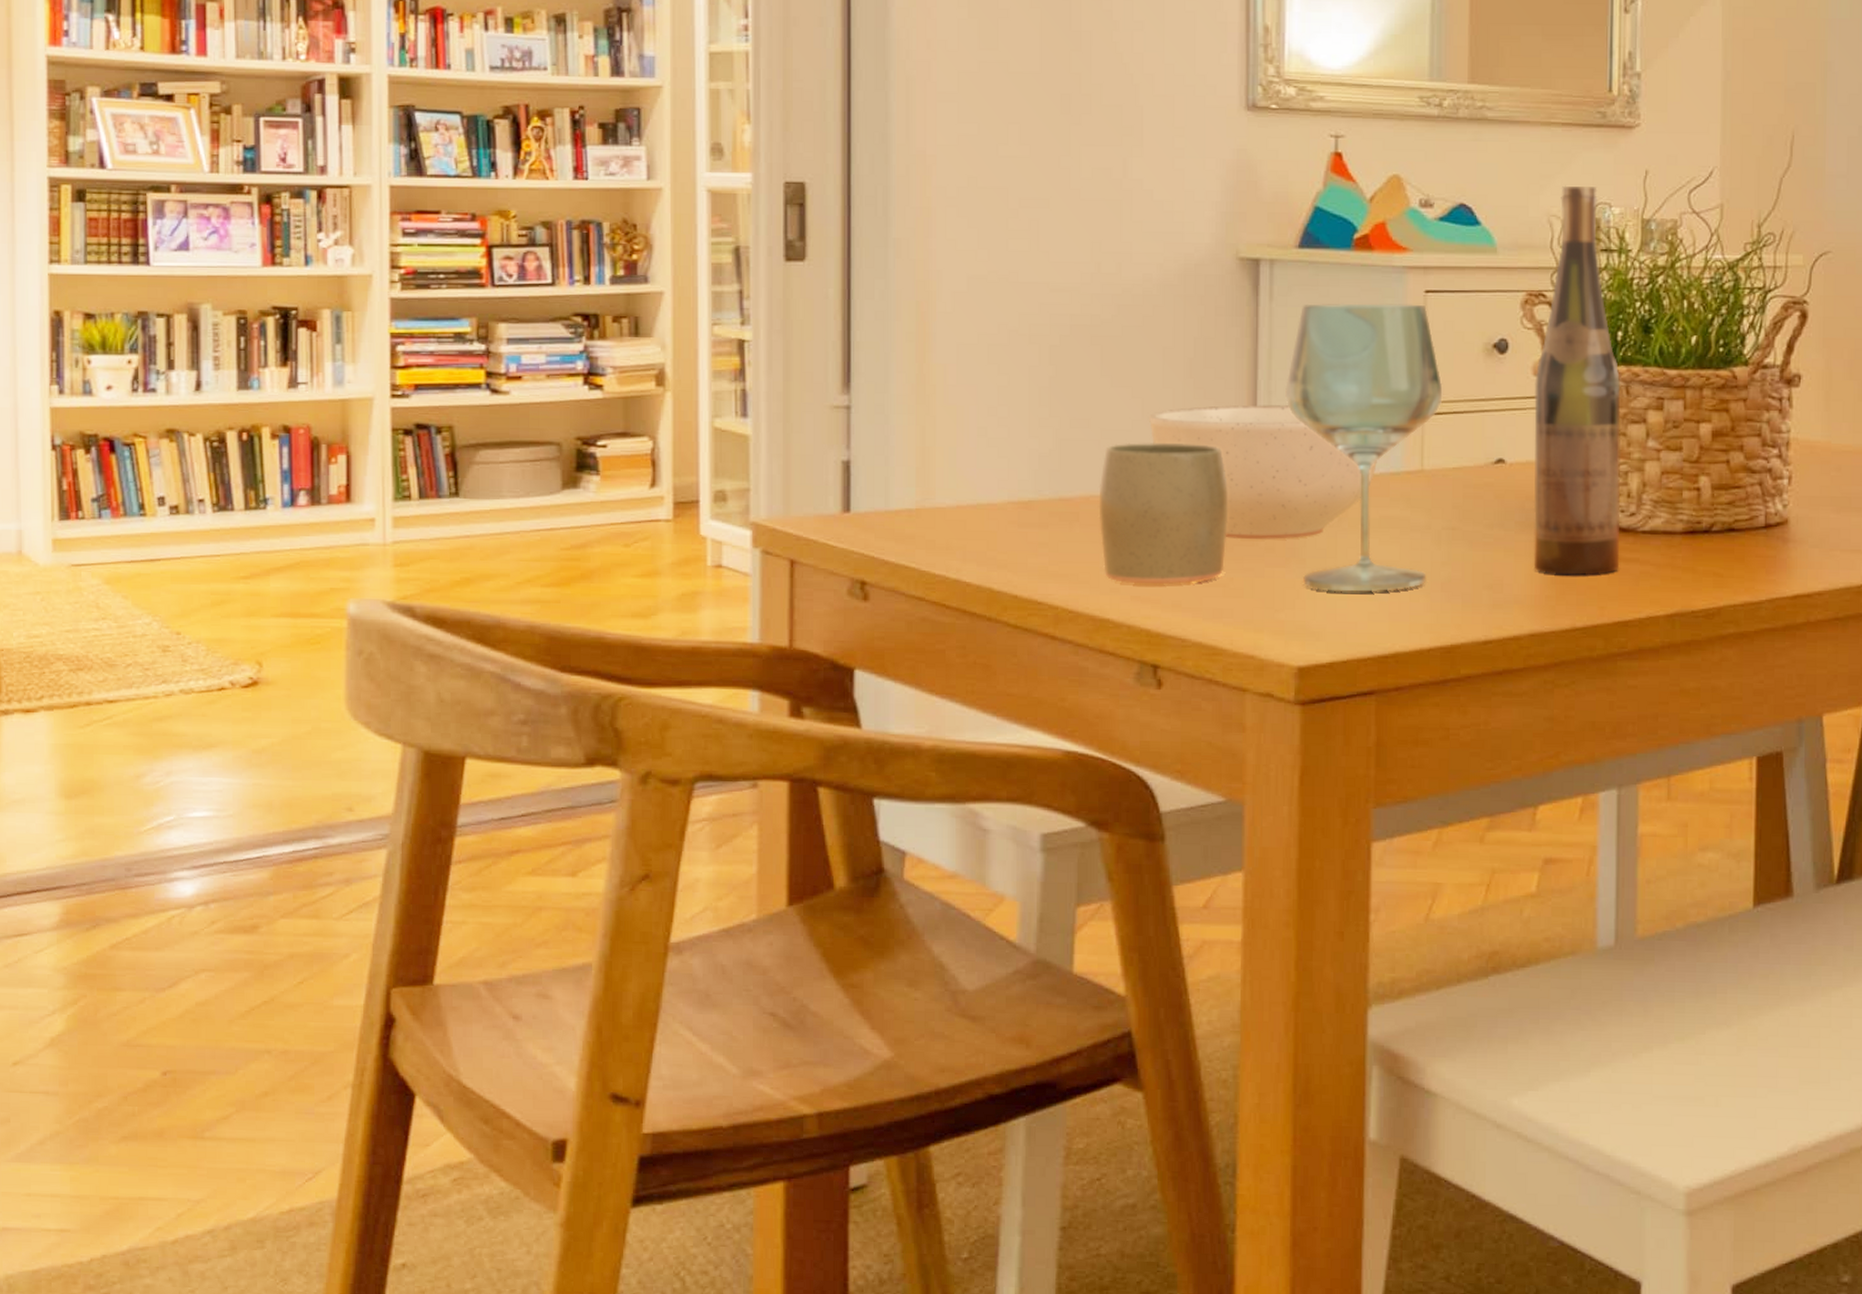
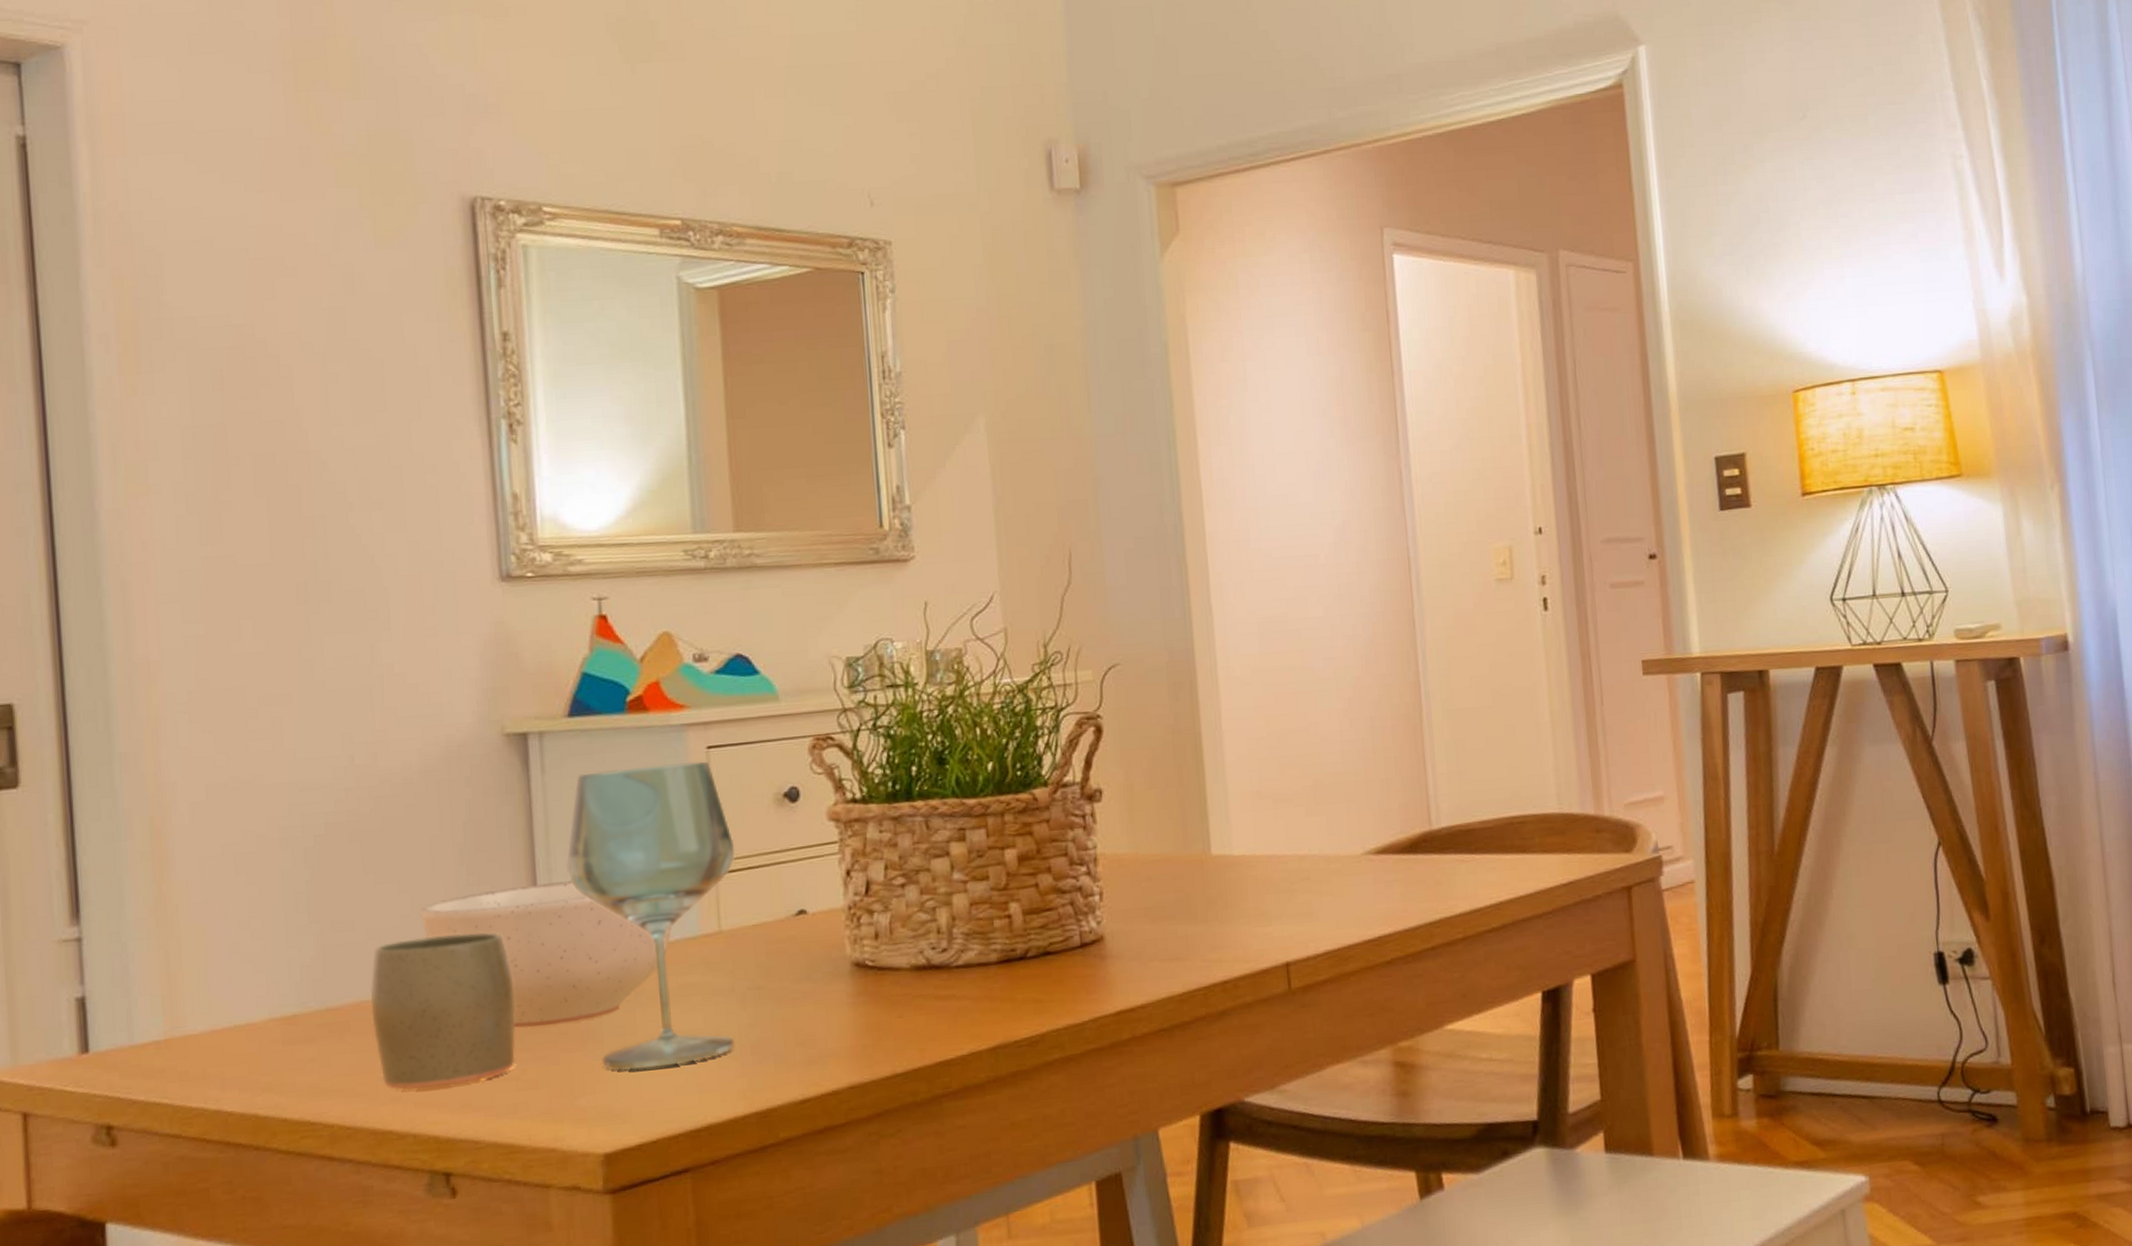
wine bottle: present [1533,185,1621,575] -> none [830,623,936,1022]

